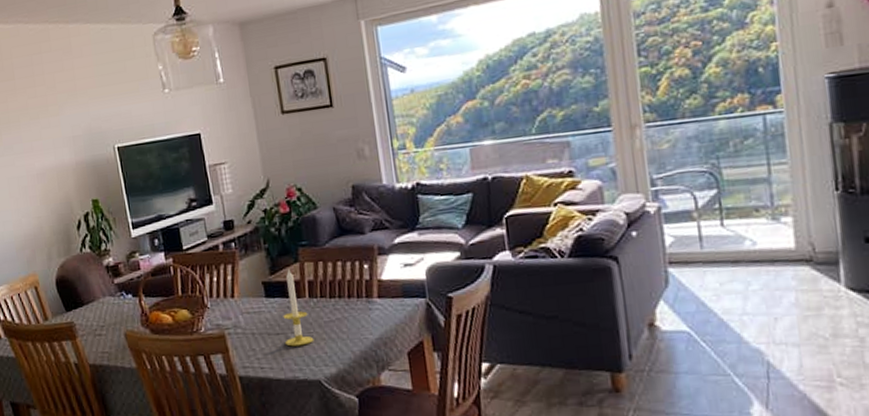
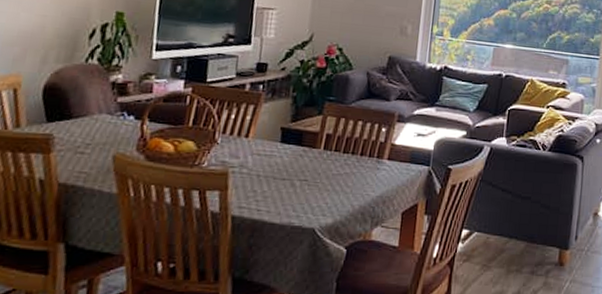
candle: present [283,269,314,347] -> none [288,120,319,194]

